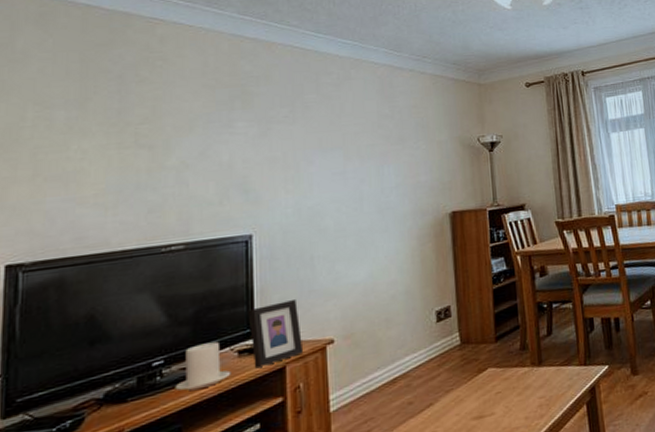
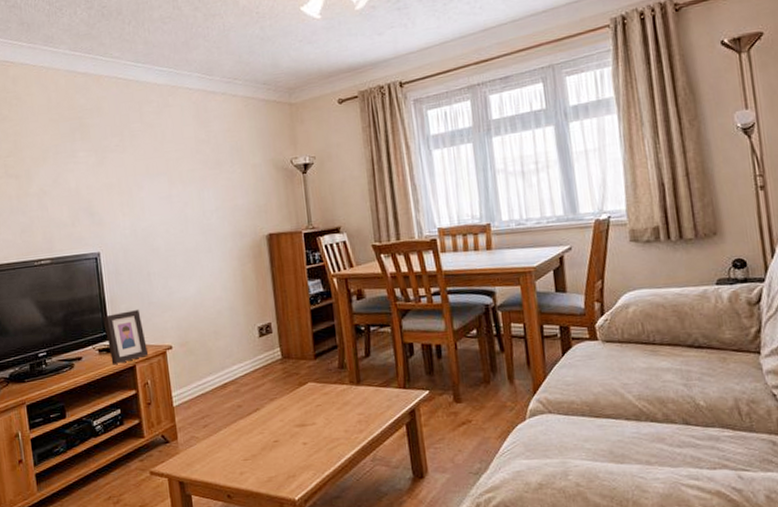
candle: present [175,341,231,391] -> none [56,340,95,379]

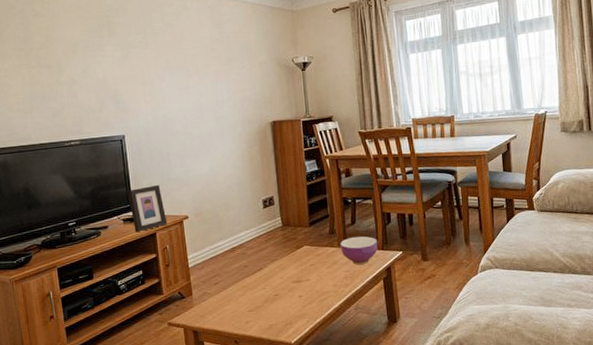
bowl: none [351,371,399,406] -> present [339,236,379,265]

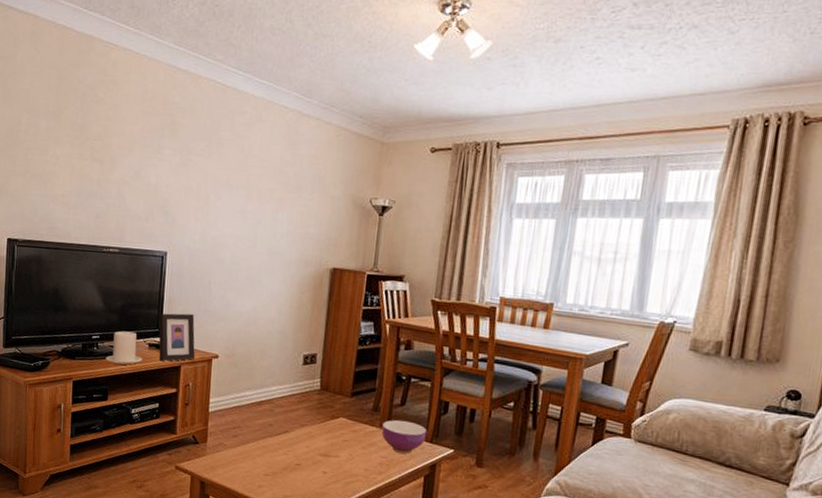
candle: none [84,212,120,245] -> present [105,330,143,365]

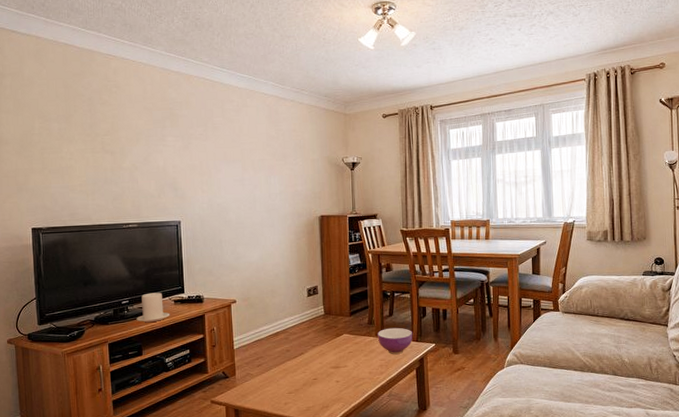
picture frame: present [158,313,195,361] -> none [179,270,216,313]

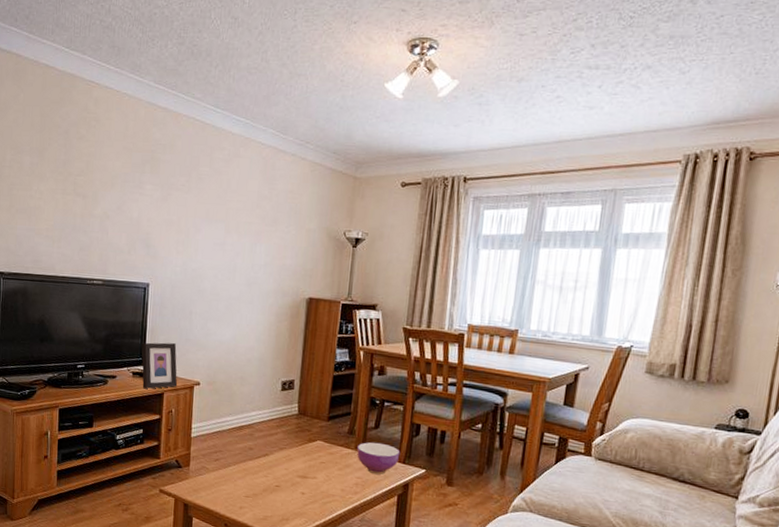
candle: present [136,292,170,323] -> none [90,360,127,393]
picture frame: none [179,270,216,313] -> present [141,342,178,389]

